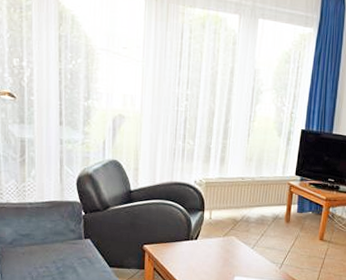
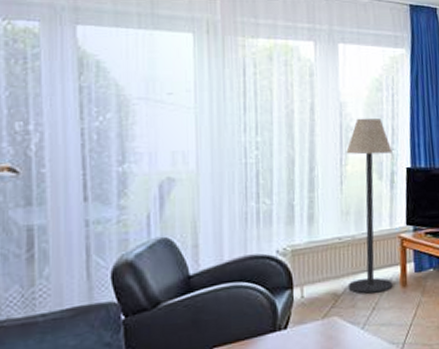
floor lamp: none [245,84,292,224] -> present [346,118,393,294]

